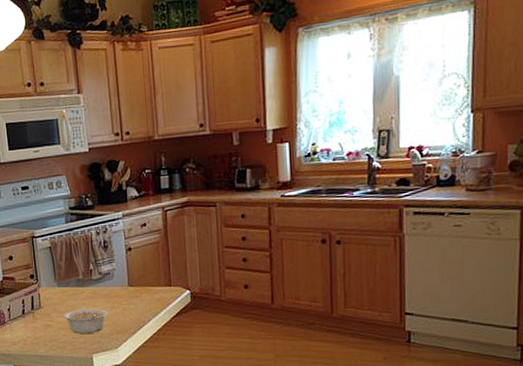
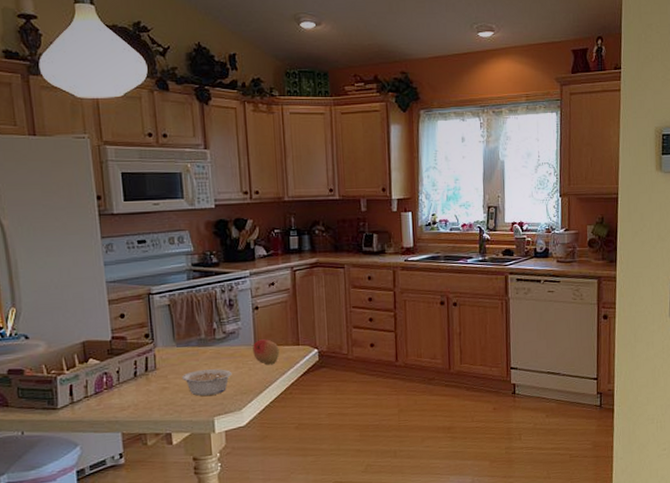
fruit: none [127,280,152,306] -> present [253,339,280,365]

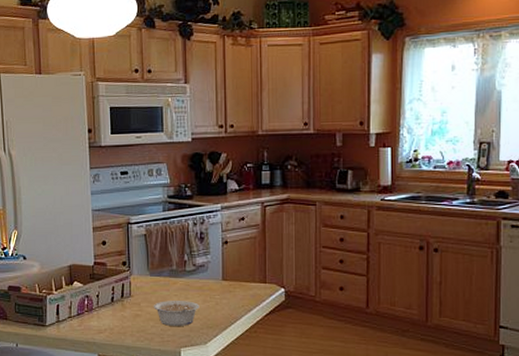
fruit: present [253,339,280,365] -> none [221,274,246,301]

